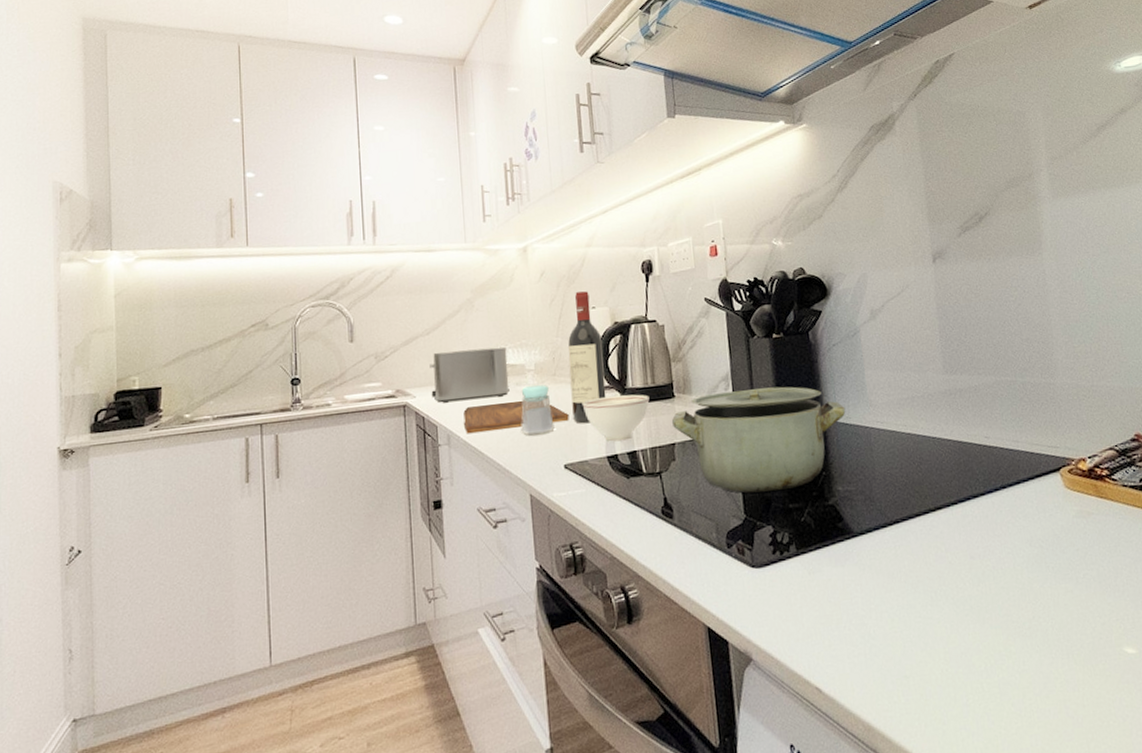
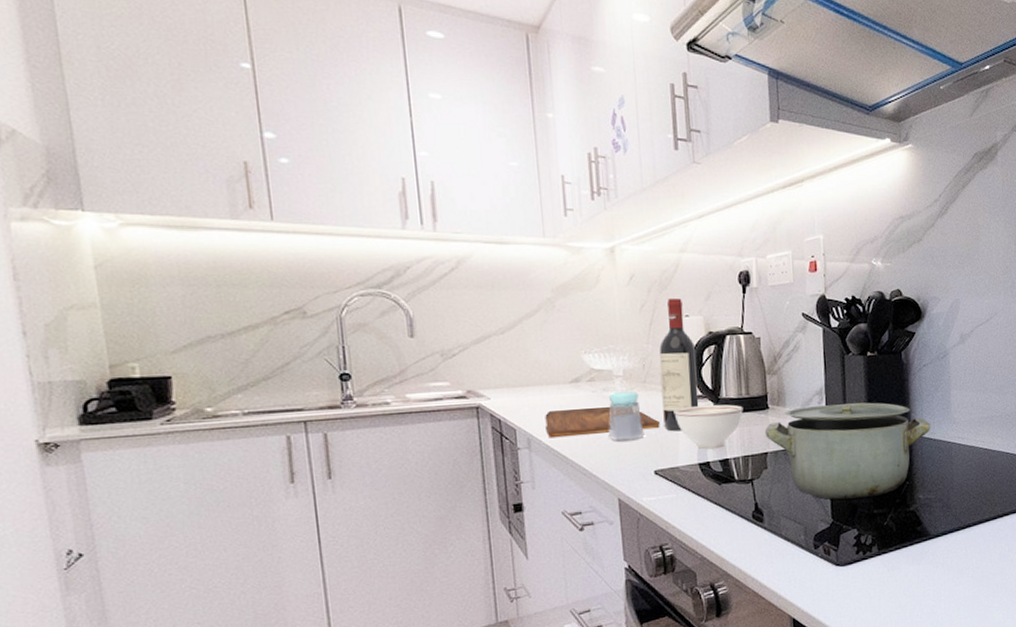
toaster: present [429,346,510,404] -> none [505,350,596,407]

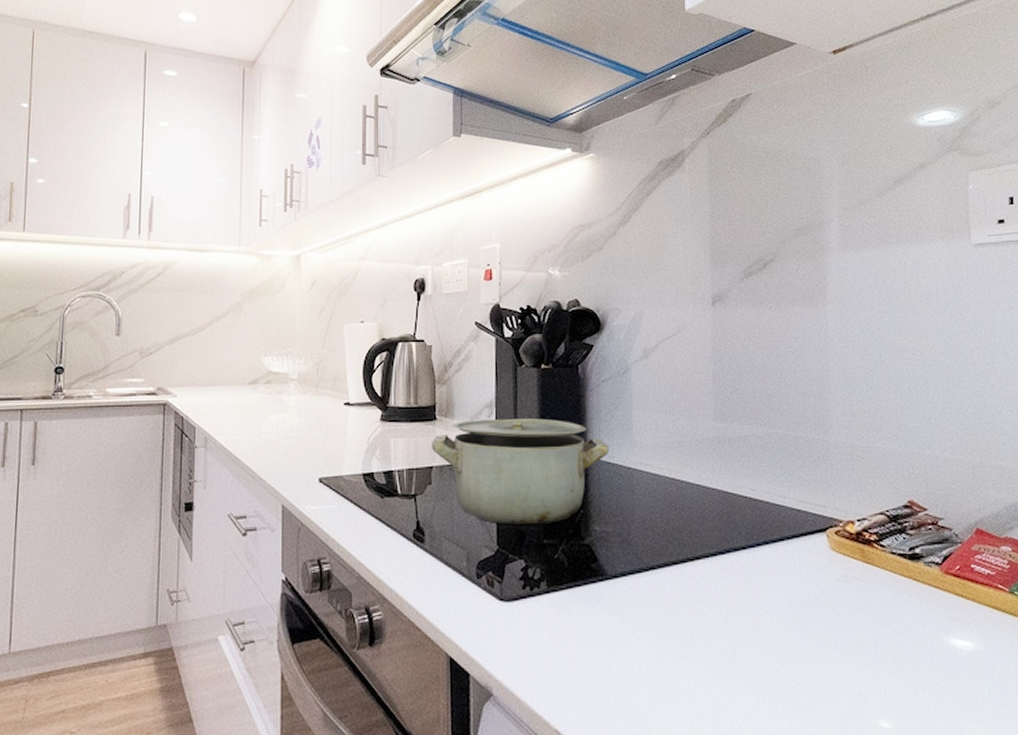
cutting board: present [545,407,660,439] -> none [222,410,328,439]
salt shaker: present [608,390,645,443] -> none [279,394,313,447]
wine bottle: present [659,298,699,432] -> none [332,305,368,439]
bowl: present [673,404,743,450] -> none [342,412,411,460]

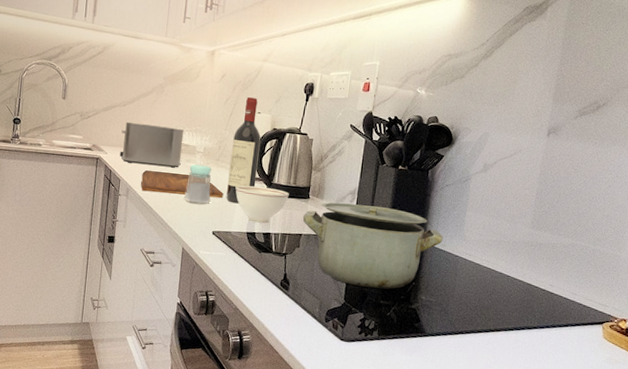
toaster: none [192,353,271,406] -> present [119,121,184,169]
cutting board: none [222,410,328,439] -> present [141,170,223,199]
salt shaker: none [279,394,313,447] -> present [184,163,212,206]
wine bottle: none [332,305,368,439] -> present [226,97,261,204]
bowl: none [342,412,411,460] -> present [235,185,289,224]

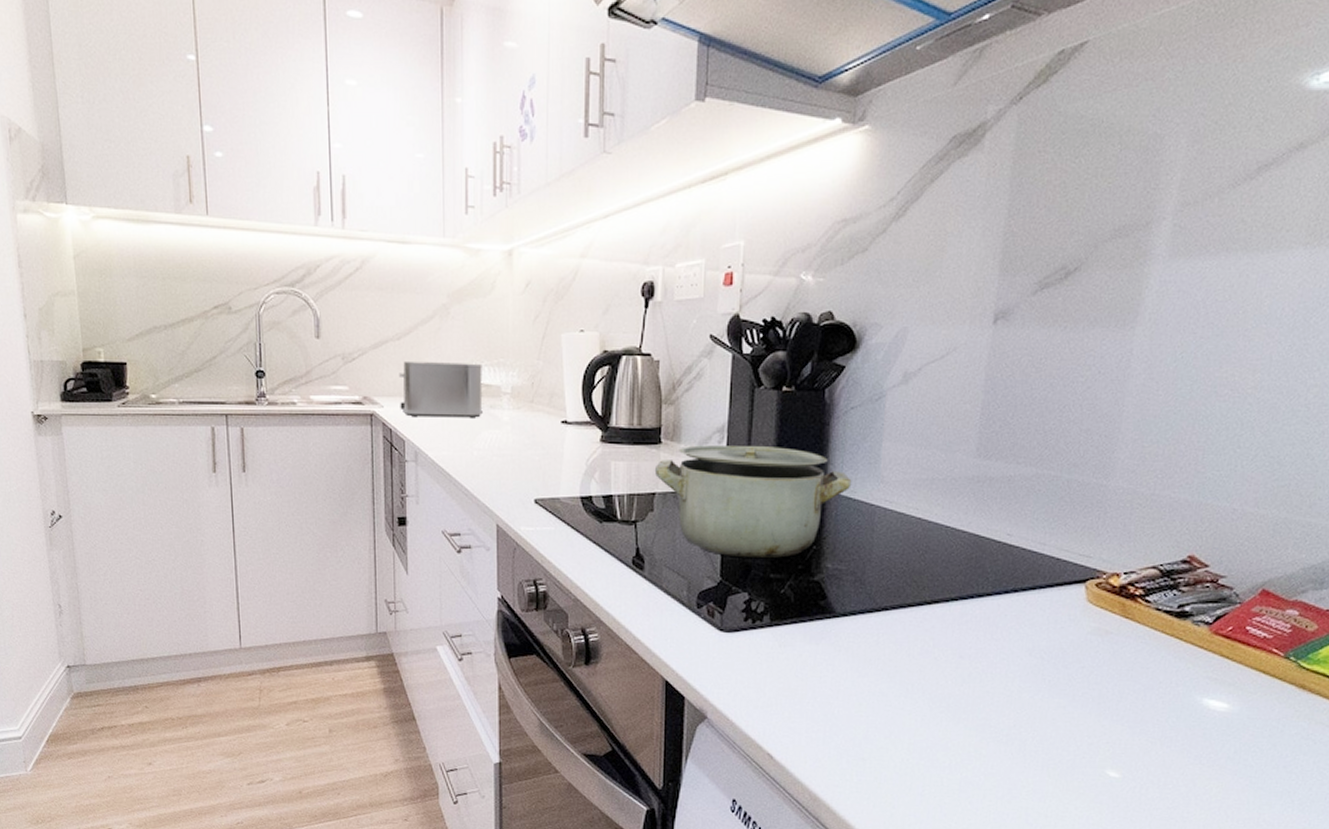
cutting board: present [141,170,223,199] -> none [433,425,544,455]
salt shaker: present [184,163,212,206] -> none [492,409,528,466]
wine bottle: present [226,97,261,204] -> none [548,311,588,459]
bowl: present [235,185,289,224] -> none [559,432,633,483]

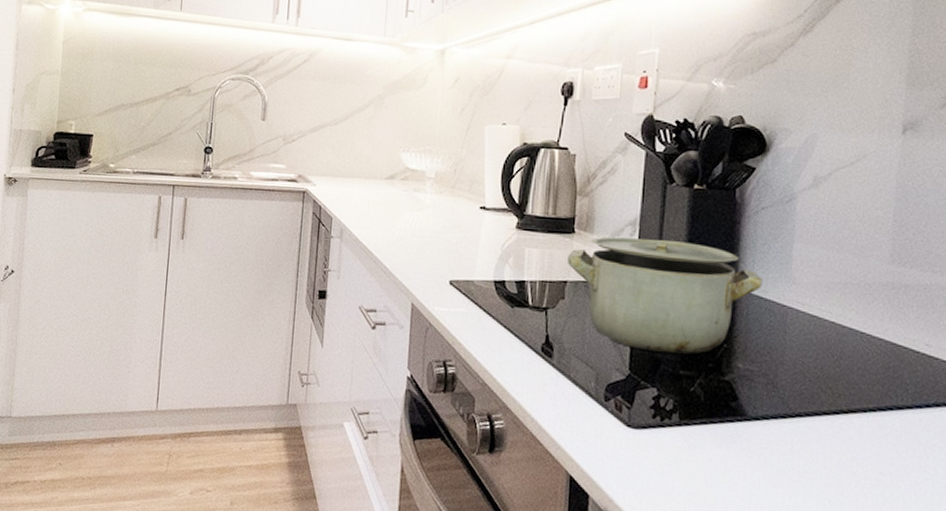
toaster: present [399,360,483,420] -> none [331,144,410,201]

